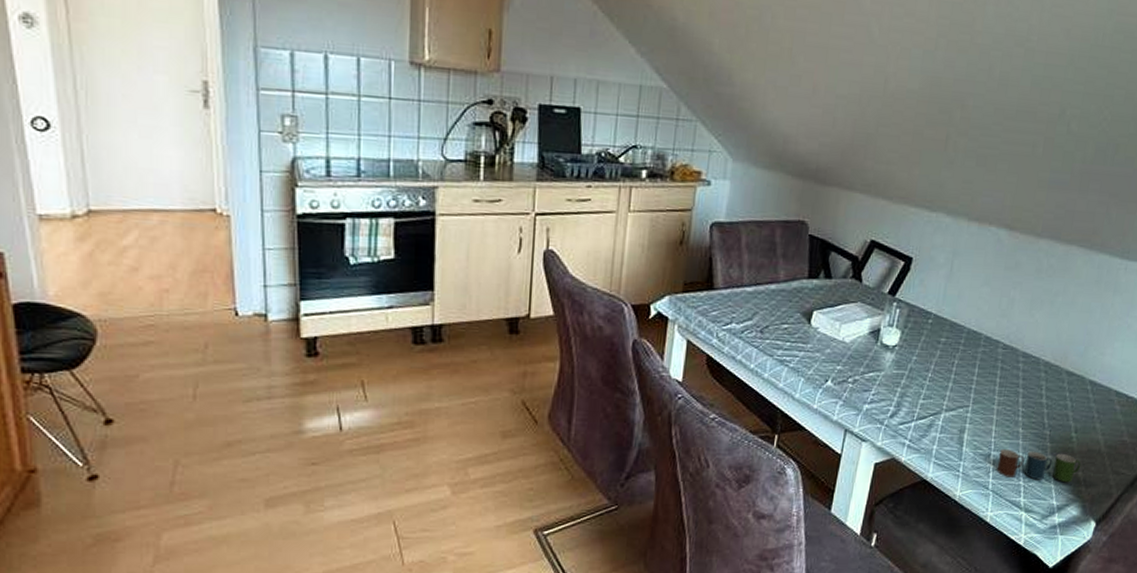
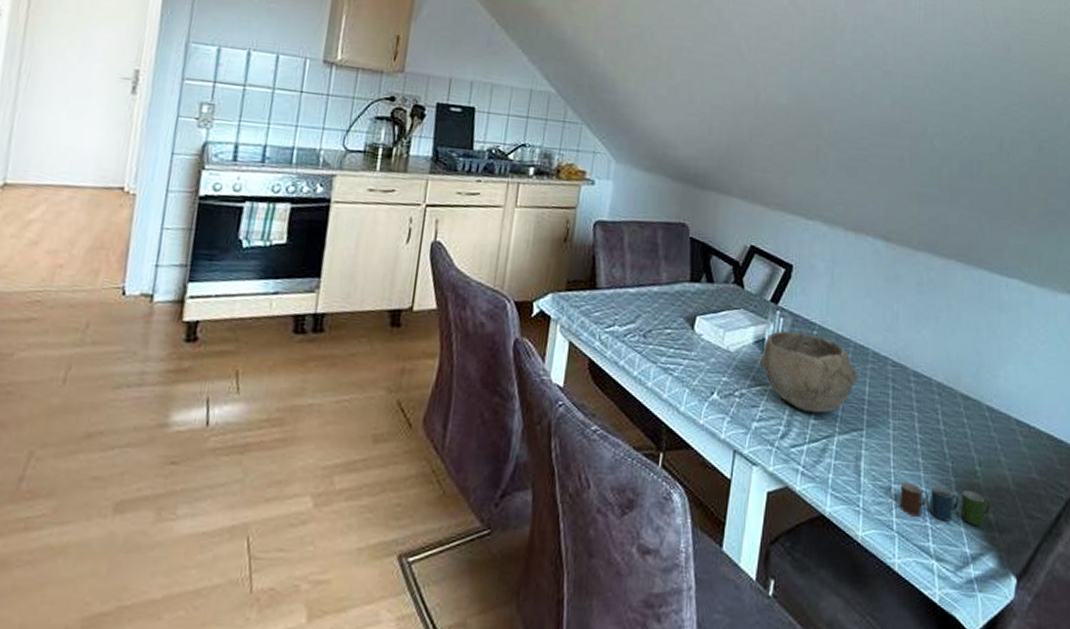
bowl: none [874,321,969,394] -> present [760,330,858,414]

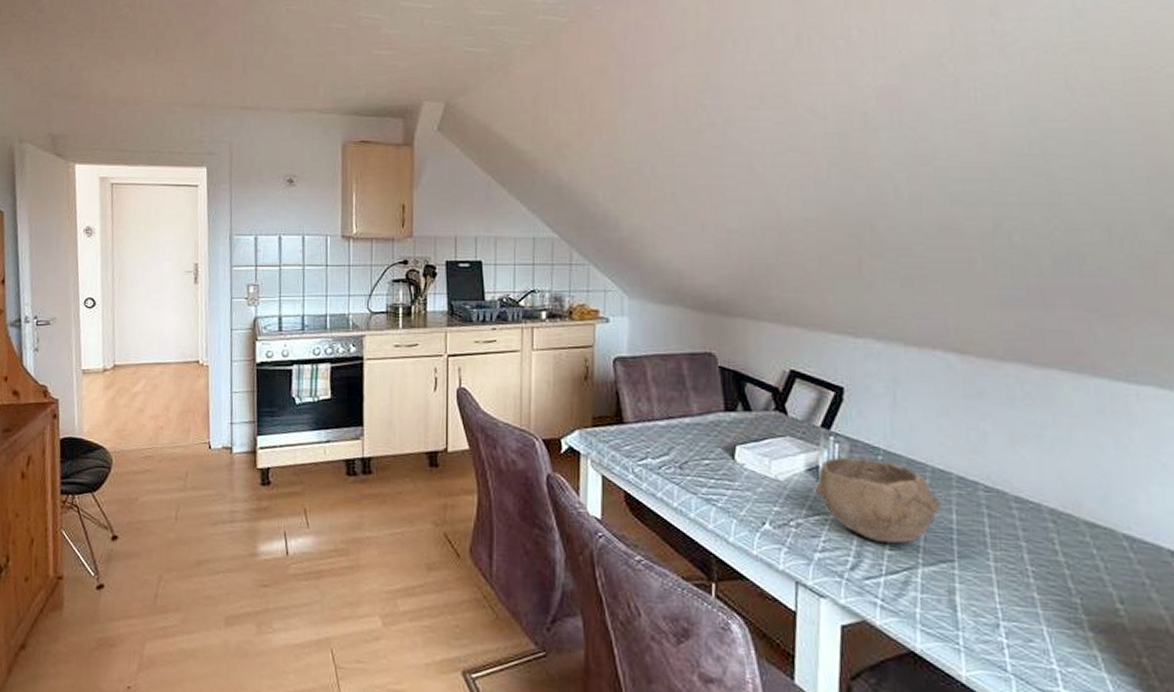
cup: present [899,482,991,527] -> none [1011,619,1143,673]

